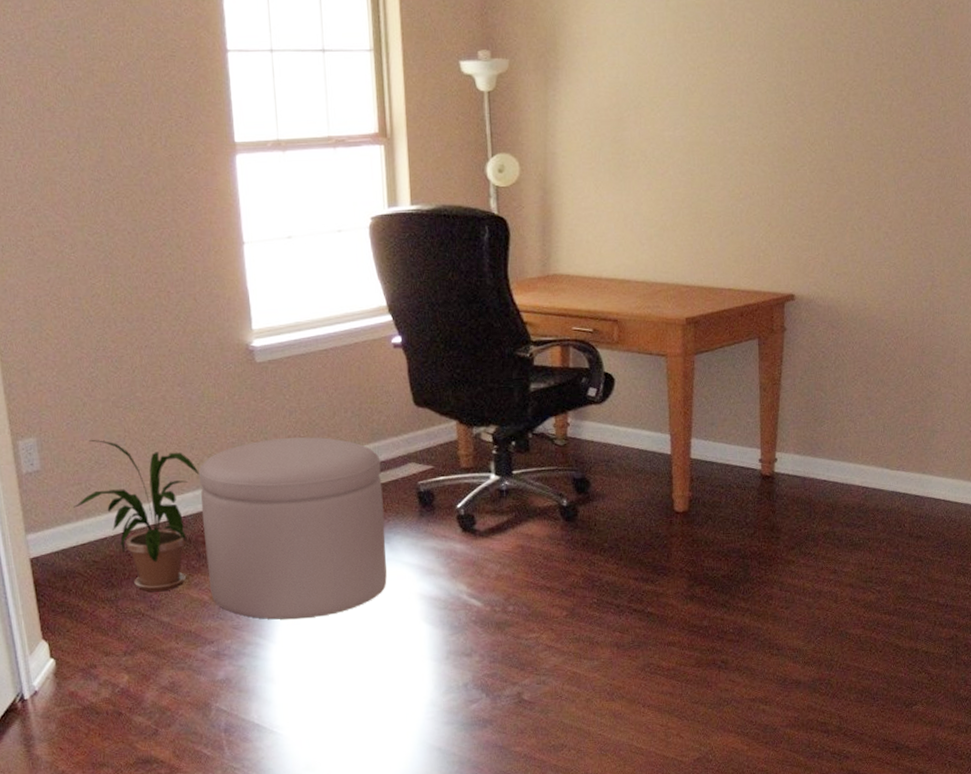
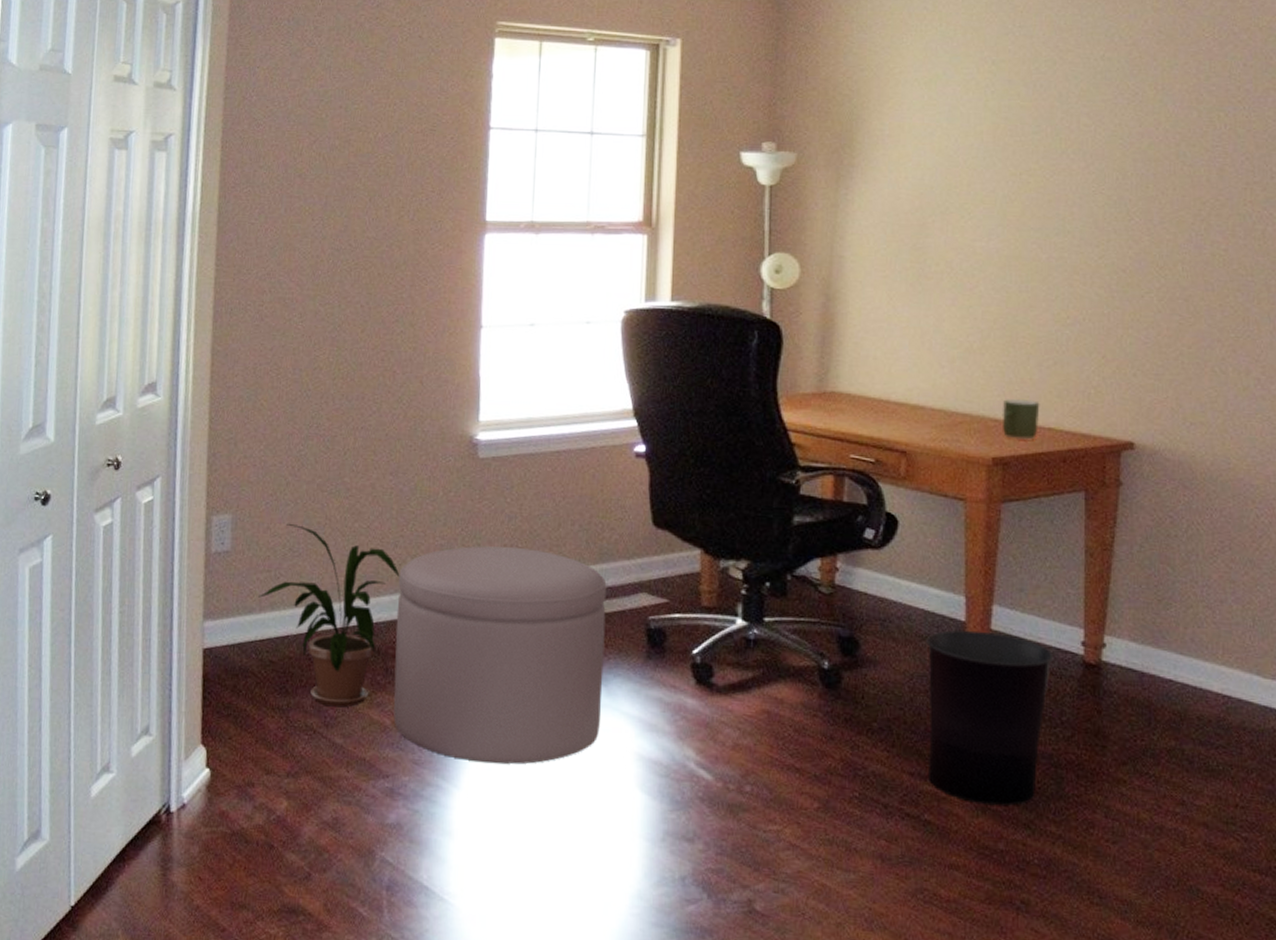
waste bin: none [642,460,739,594] -> present [926,630,1054,805]
mug: none [691,266,722,302] -> present [1002,399,1040,441]

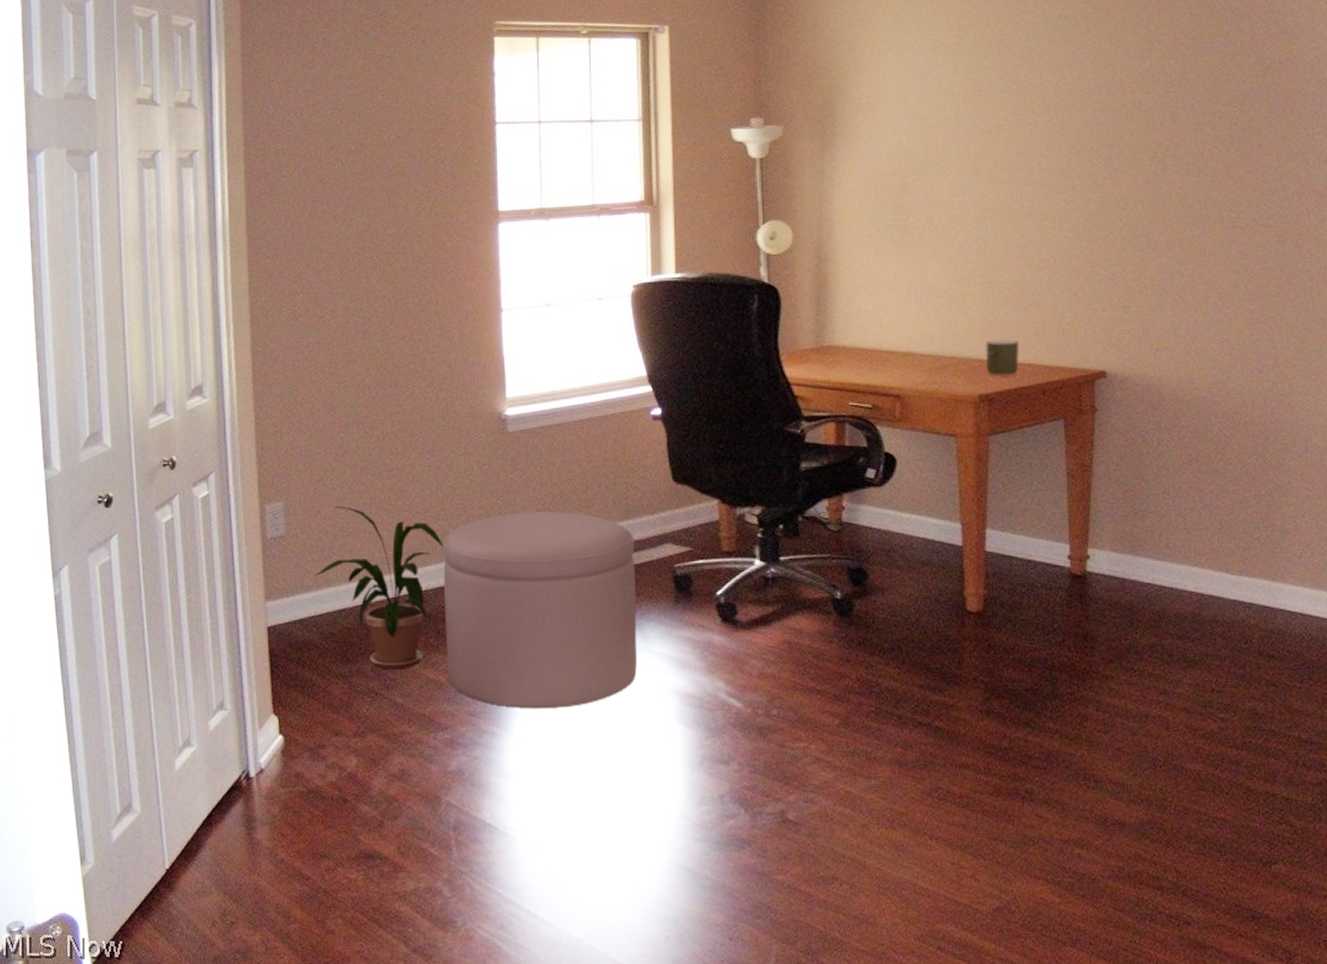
waste bin: present [926,630,1054,805] -> none [928,553,1044,708]

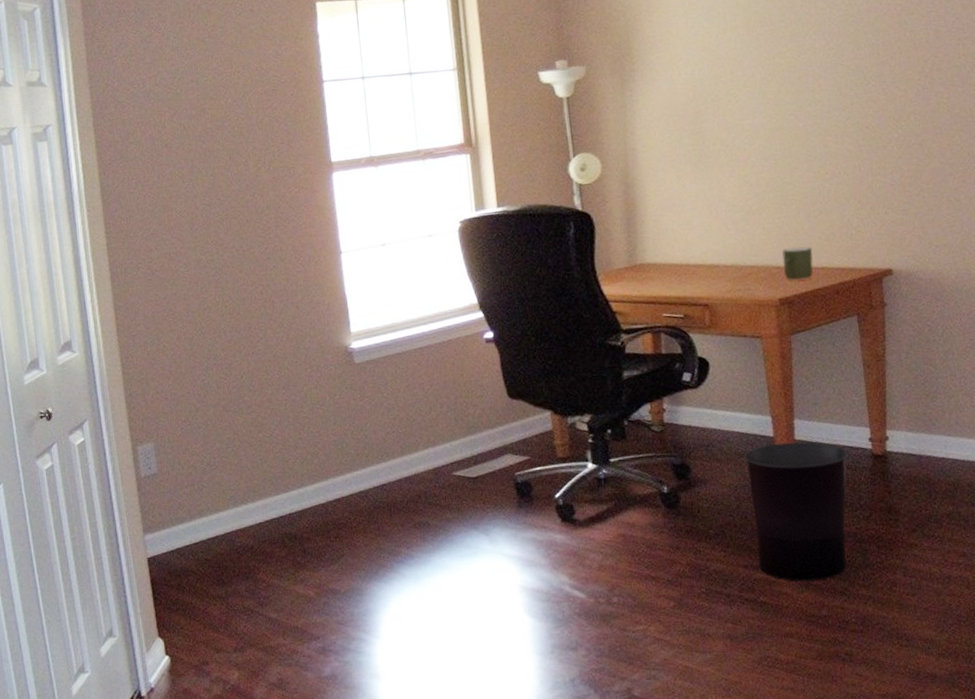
house plant: present [315,505,444,670] -> none [187,442,304,589]
ottoman: present [442,511,637,708] -> none [302,432,488,615]
waste bin: none [928,553,1044,708] -> present [744,442,849,581]

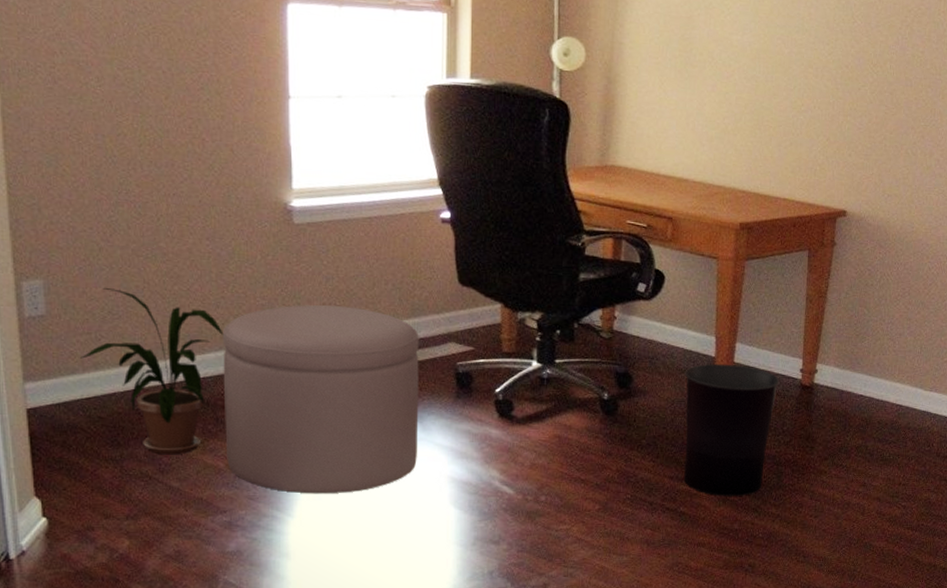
house plant: none [187,442,304,589] -> present [80,287,224,455]
ottoman: none [302,432,488,615] -> present [222,305,419,493]
mug: present [782,246,813,282] -> none [748,174,778,209]

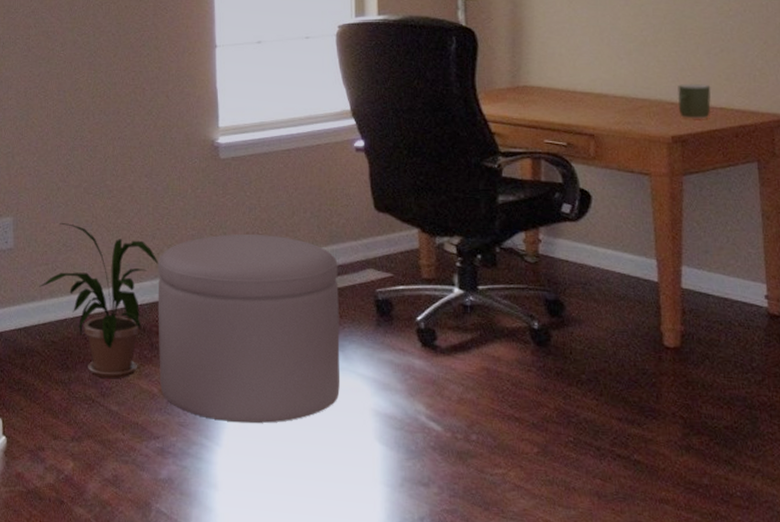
waste bin: present [684,363,780,496] -> none [624,289,741,444]
mug: none [748,174,778,209] -> present [677,84,711,120]

